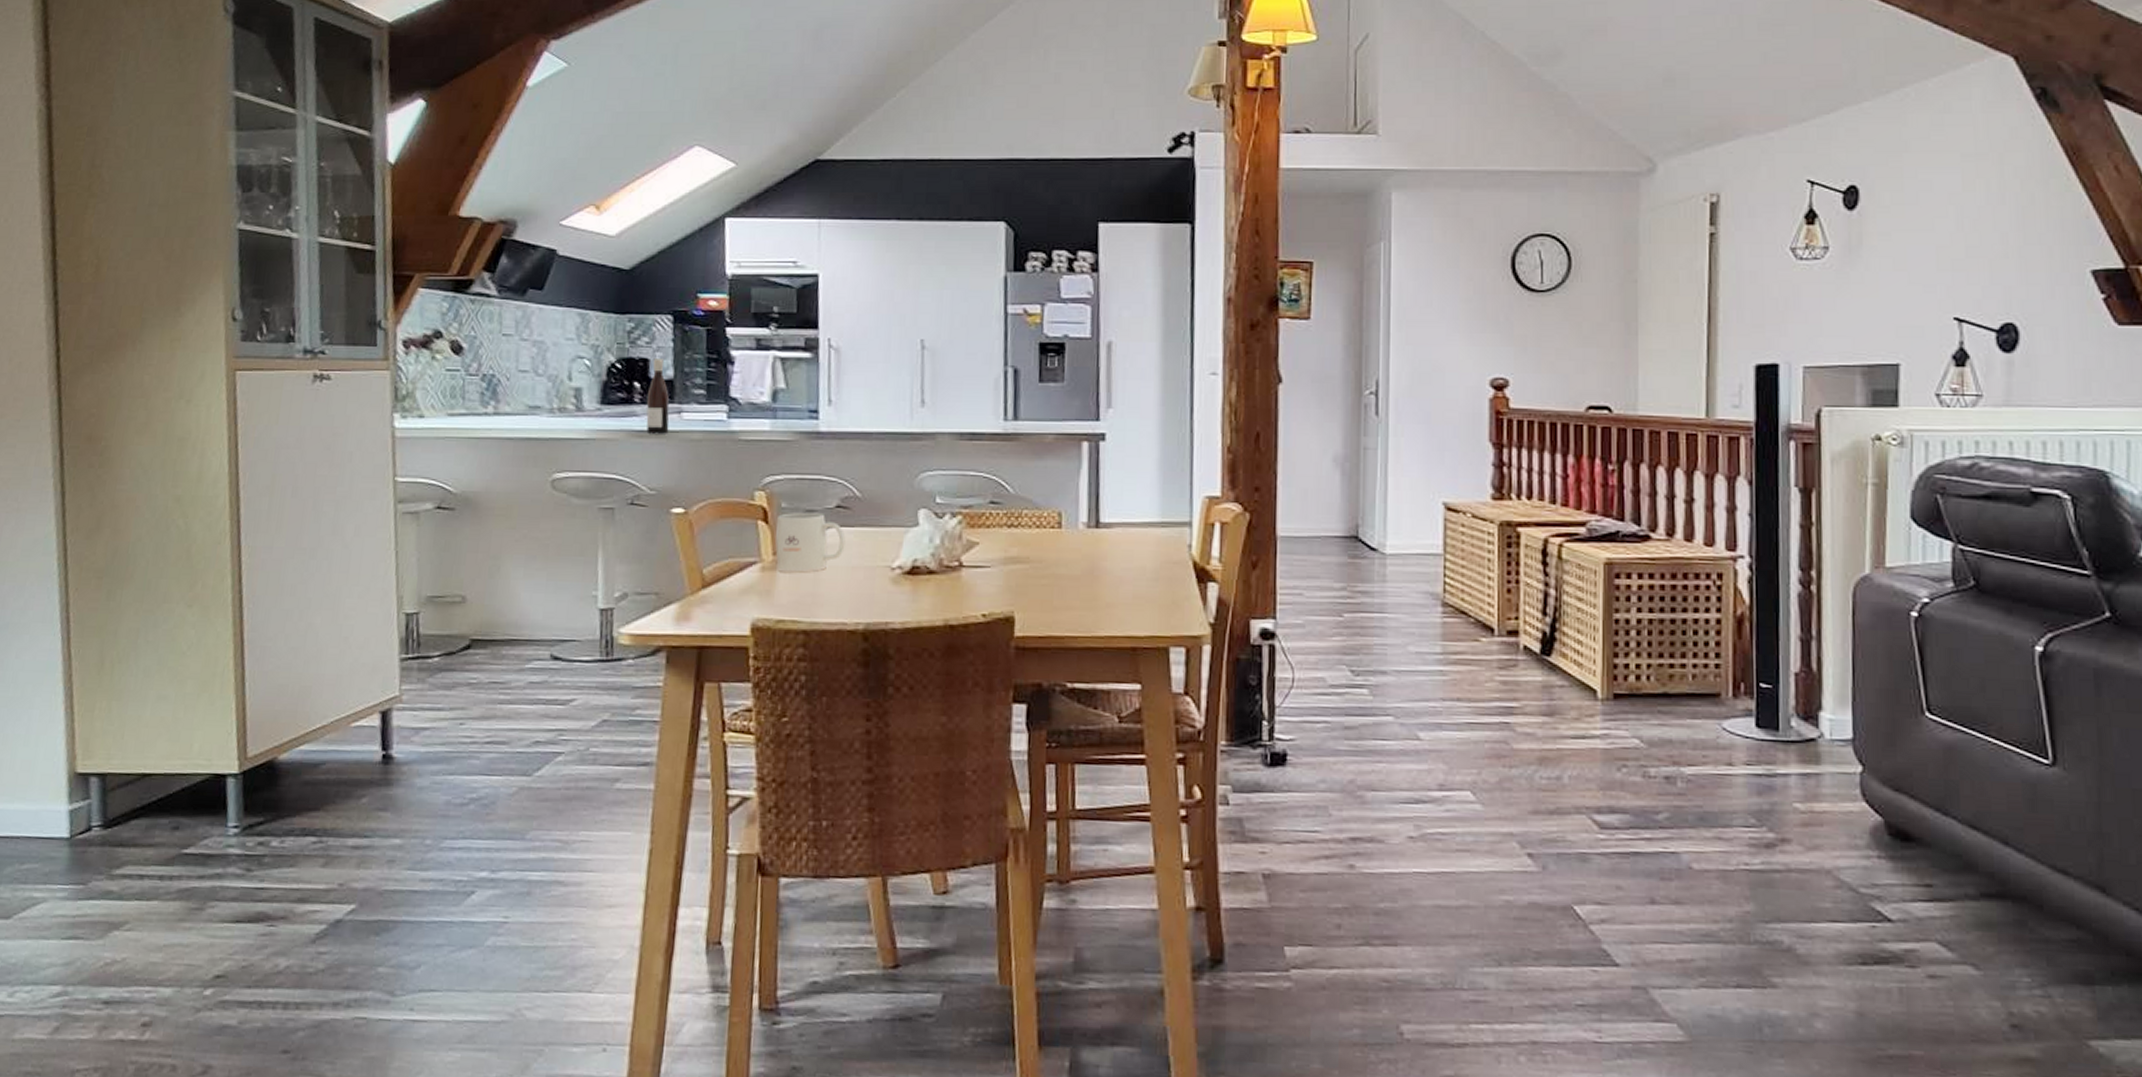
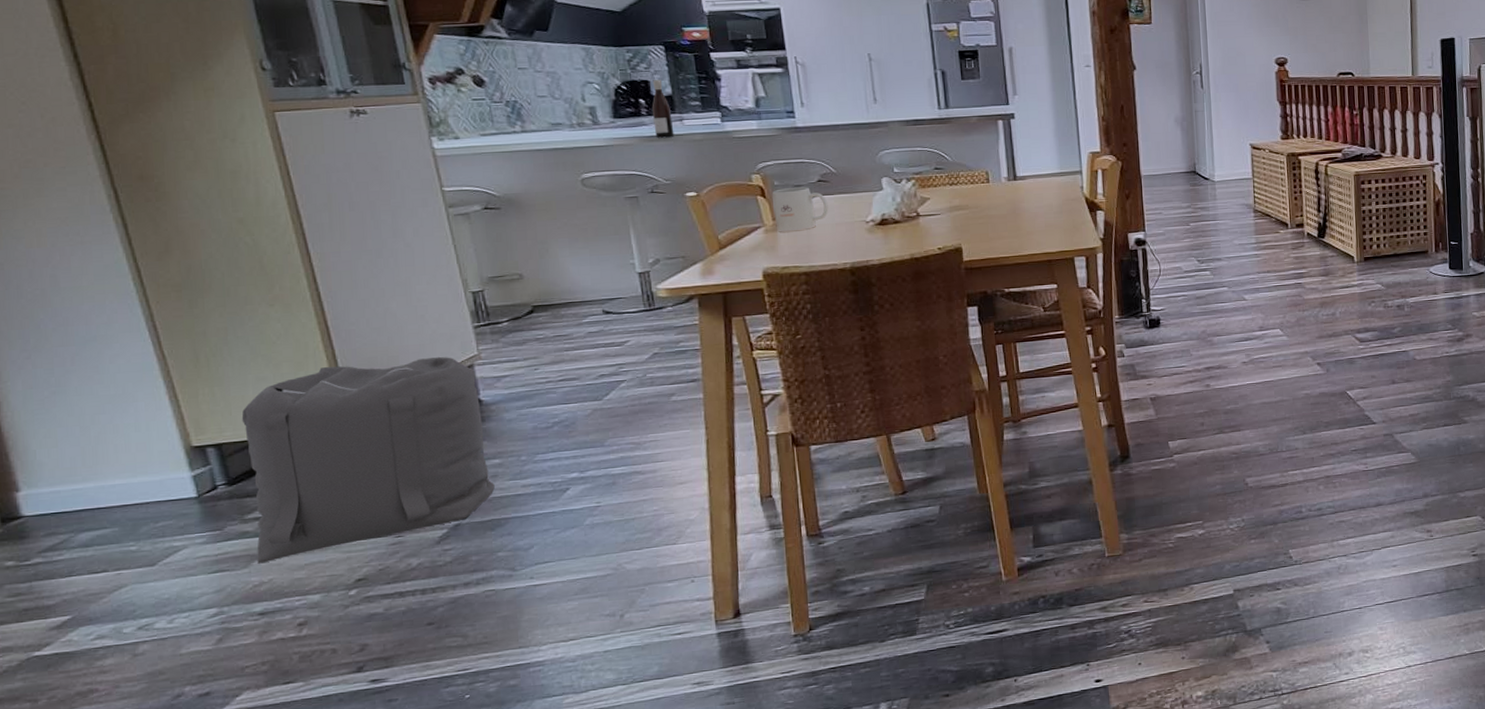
backpack: none [114,691,392,936] -> present [241,356,495,564]

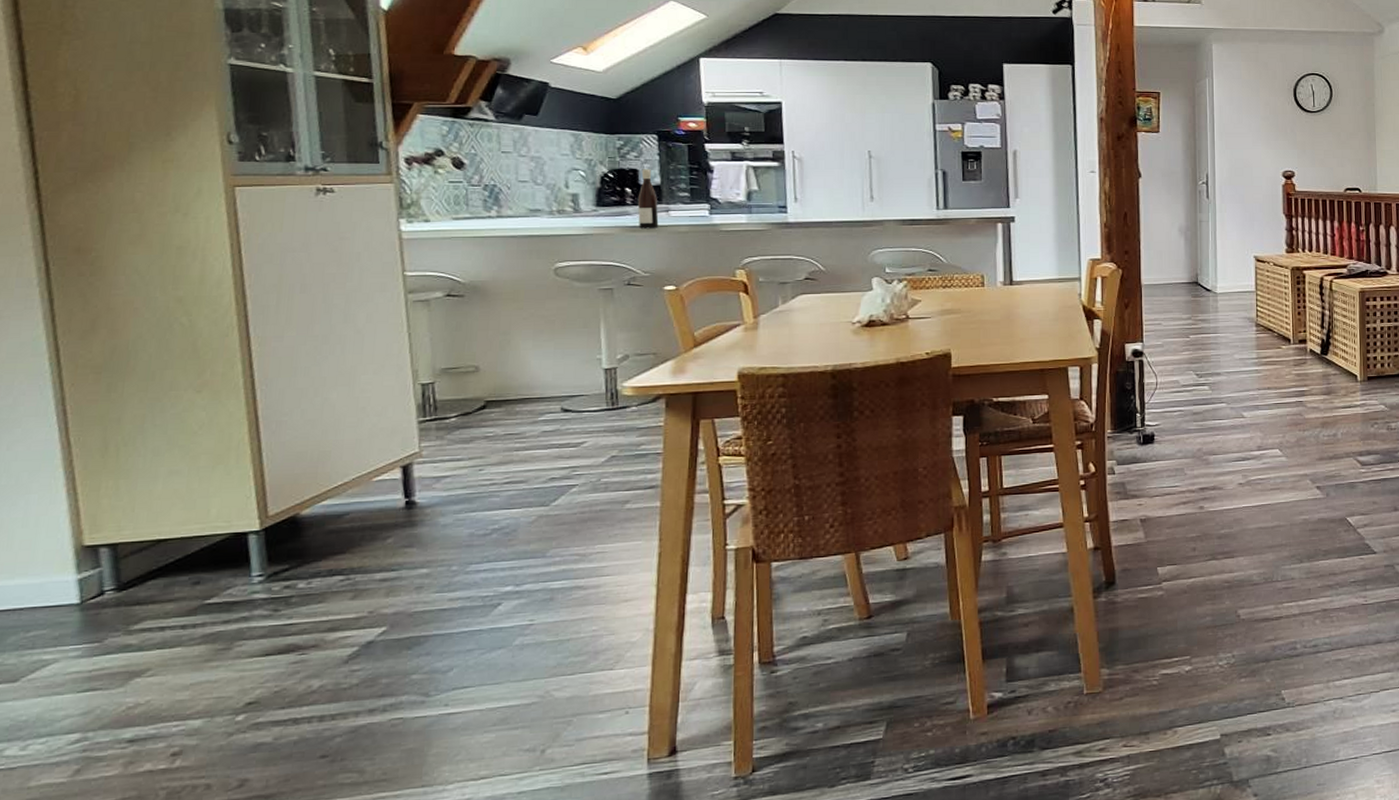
backpack: present [241,356,495,564] -> none [136,453,418,682]
mug: present [771,186,829,233] -> none [754,284,814,332]

